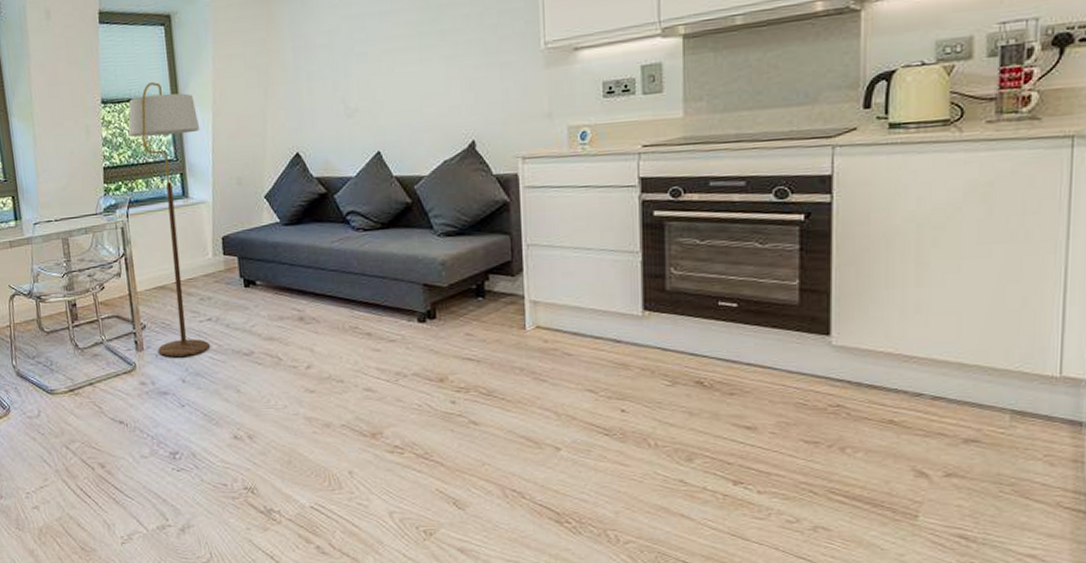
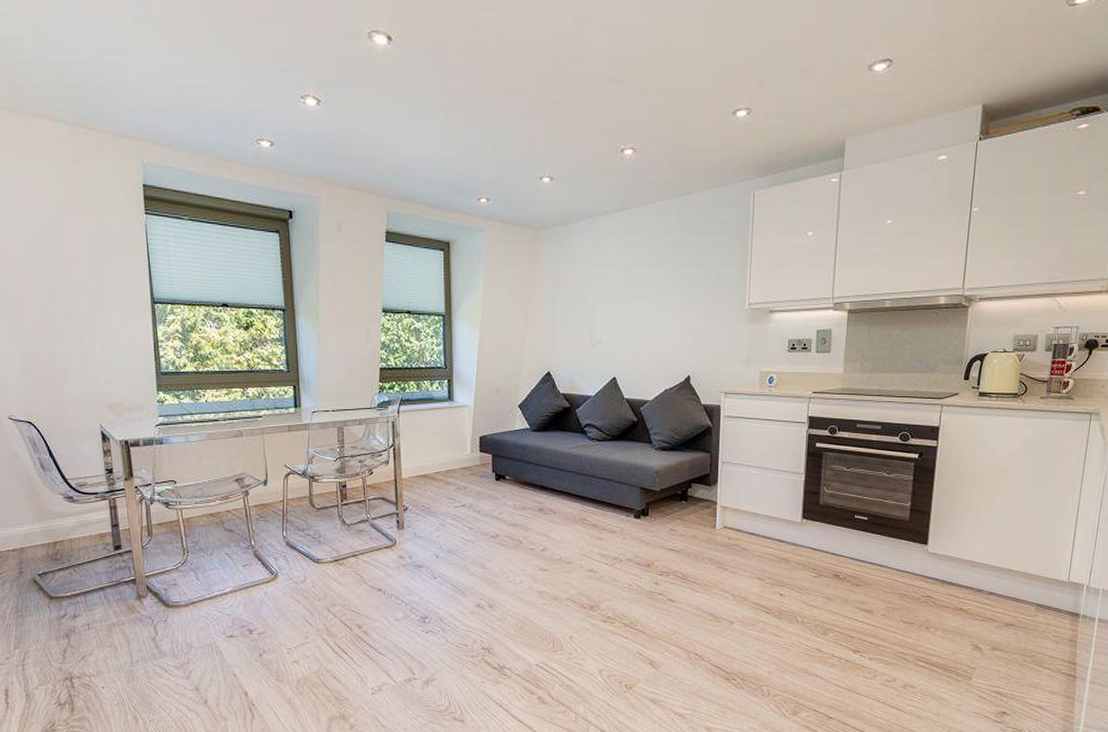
floor lamp: present [128,82,211,357] -> none [404,299,468,536]

